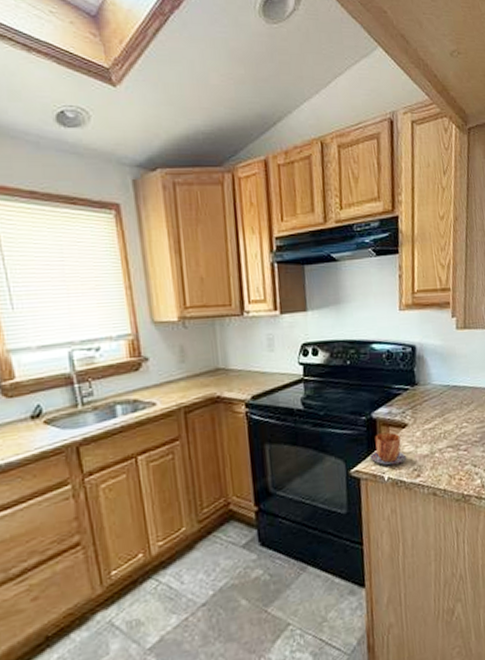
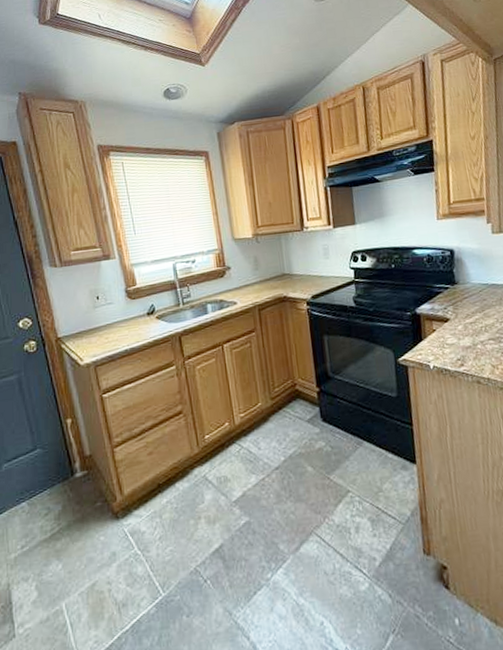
mug: present [370,432,407,466] -> none [415,326,450,355]

